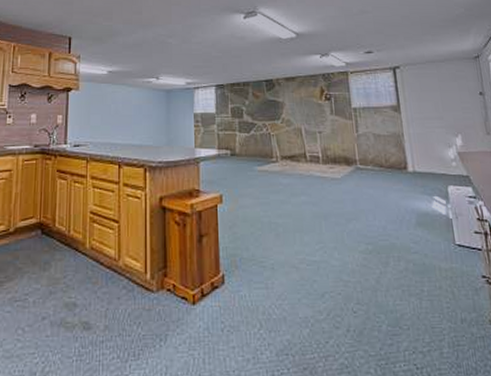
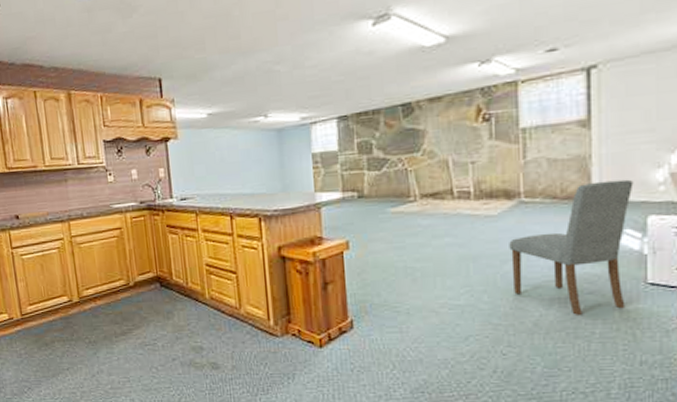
dining chair: none [351,155,443,273] -> present [509,179,634,315]

